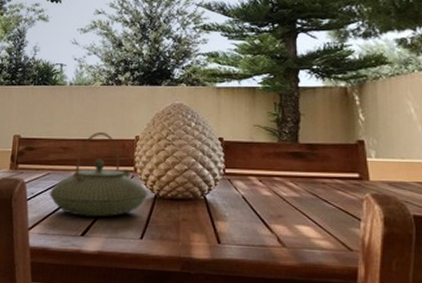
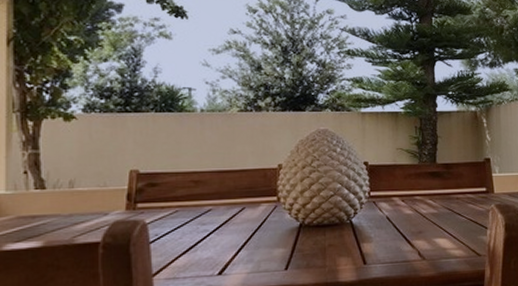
teapot: present [49,132,148,217] -> none [177,162,293,254]

